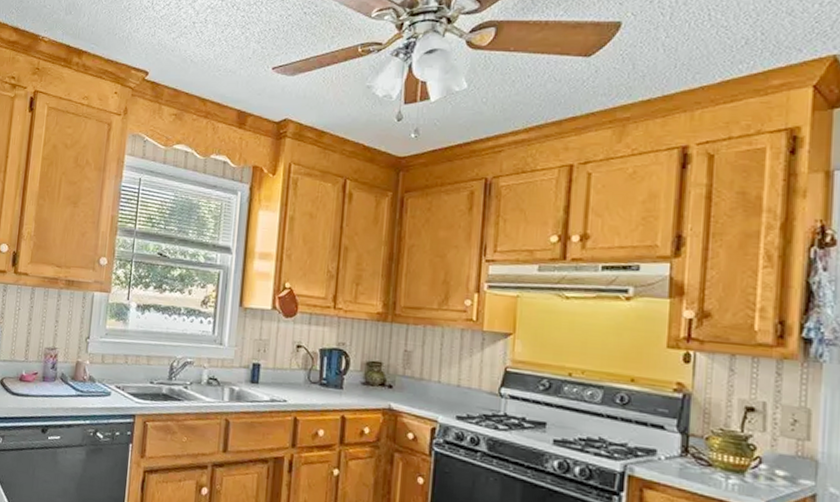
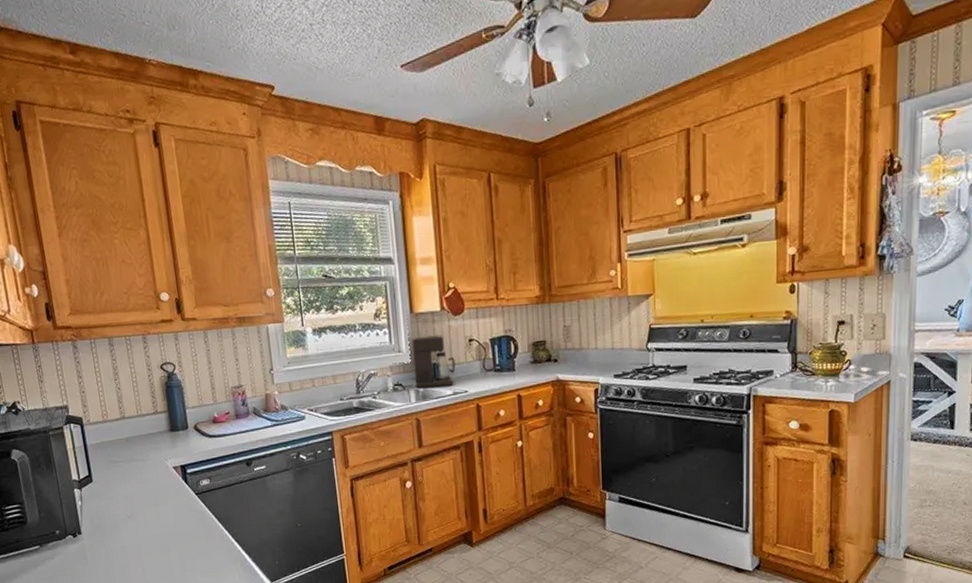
coffee maker: none [231,332,279,391] -> present [412,335,456,388]

